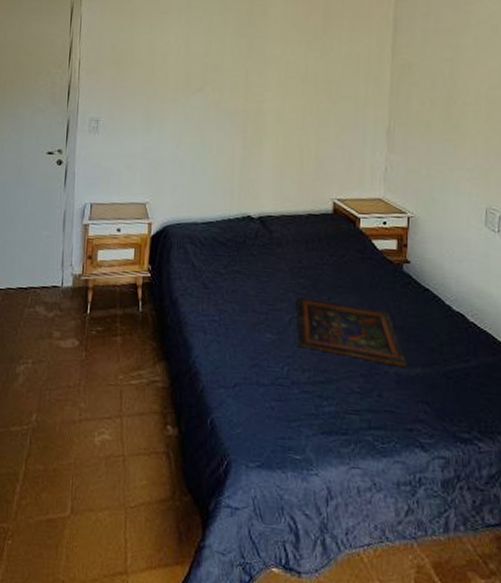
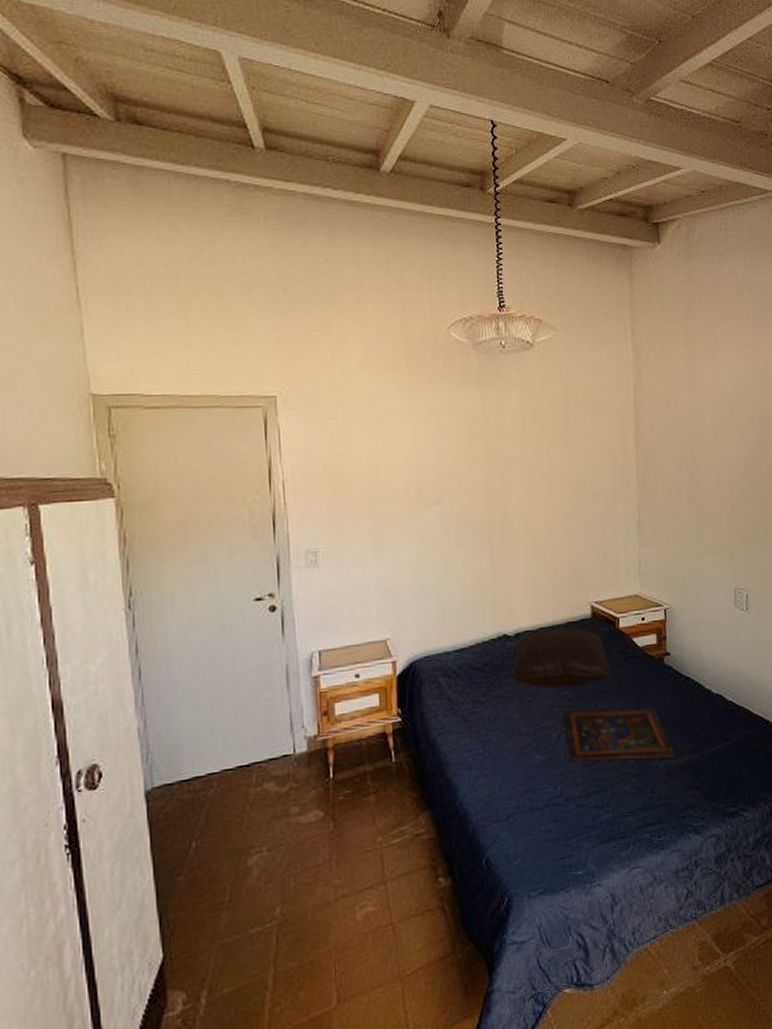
pillow: none [251,218,348,277] -> present [511,629,612,688]

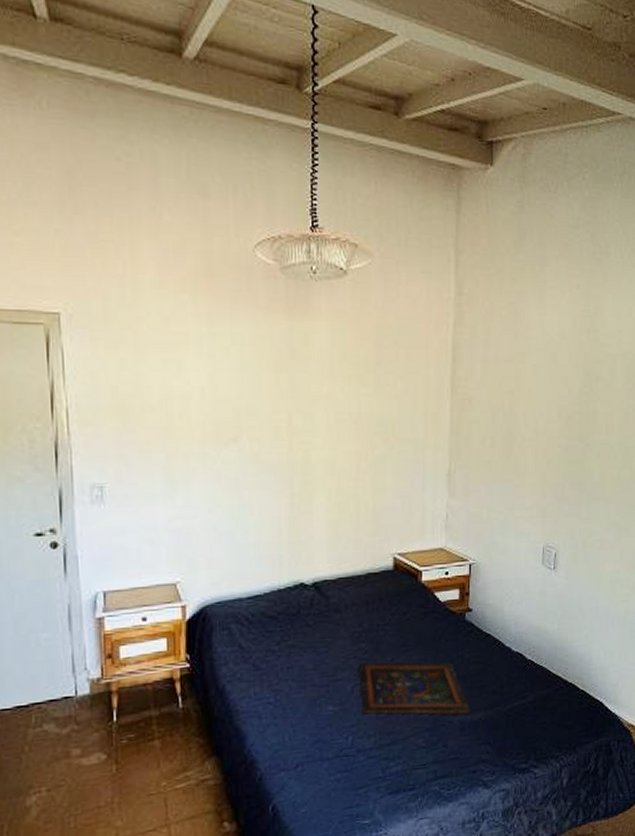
pillow: present [511,629,612,688] -> none [306,579,411,640]

